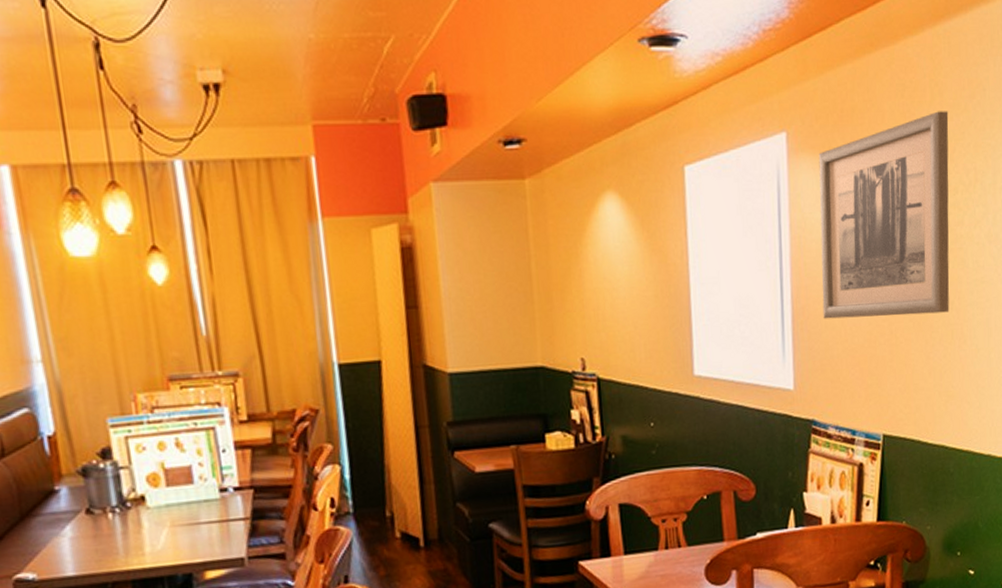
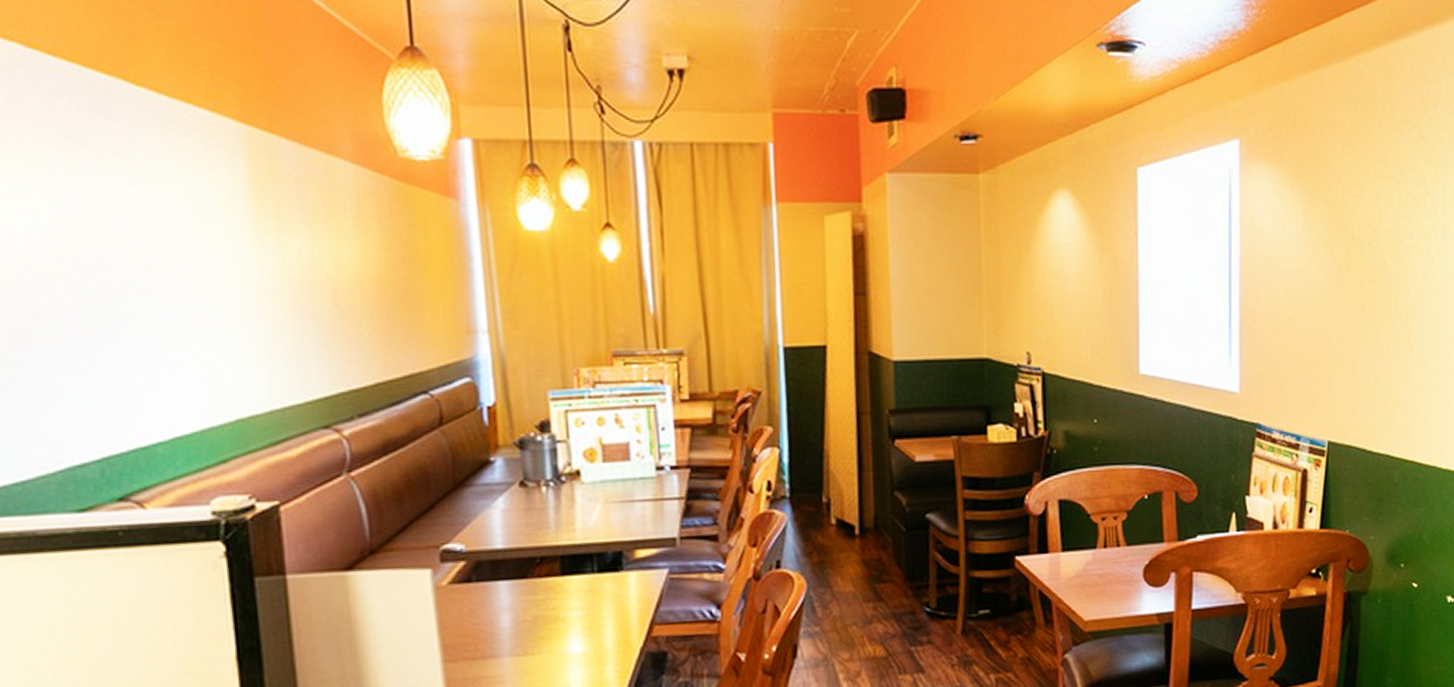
wall art: present [818,111,950,319] -> none [1270,125,1400,324]

